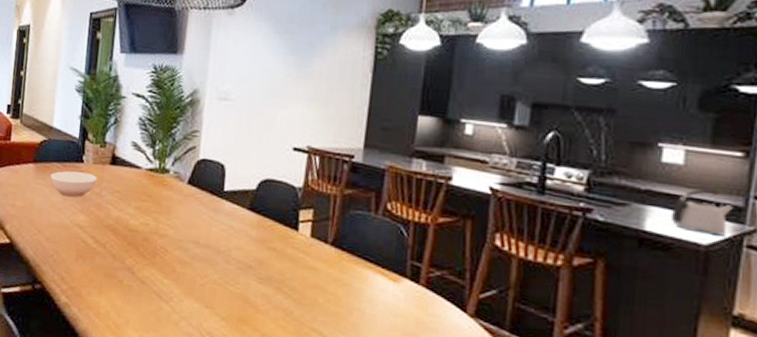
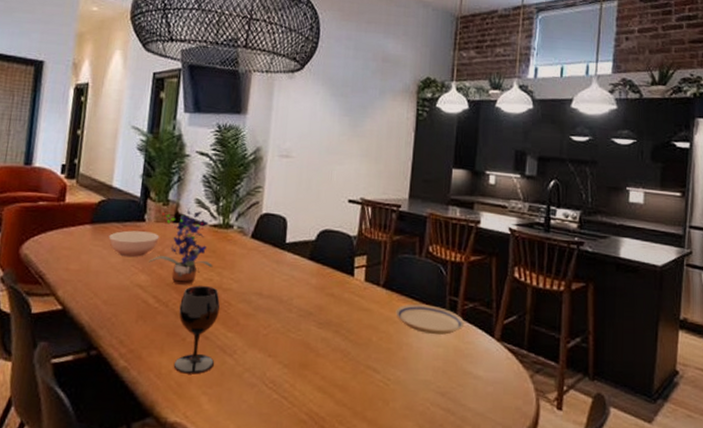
flower arrangement: none [87,150,150,228] -> present [149,207,213,285]
wine glass: none [111,229,156,318] -> present [173,286,220,375]
plate: none [346,265,430,304] -> present [395,304,465,335]
kettle: present [670,188,734,236] -> none [636,221,677,258]

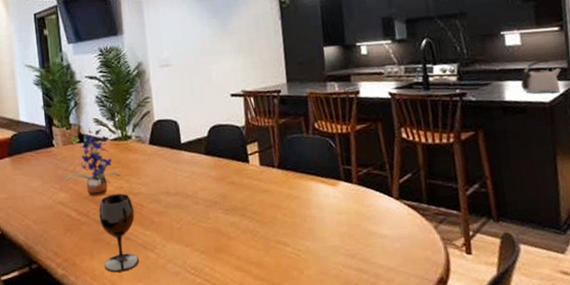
bowl: present [108,230,160,258] -> none [26,155,69,180]
plate: present [395,304,465,335] -> none [294,177,362,204]
kettle: none [636,221,677,258] -> present [520,58,562,94]

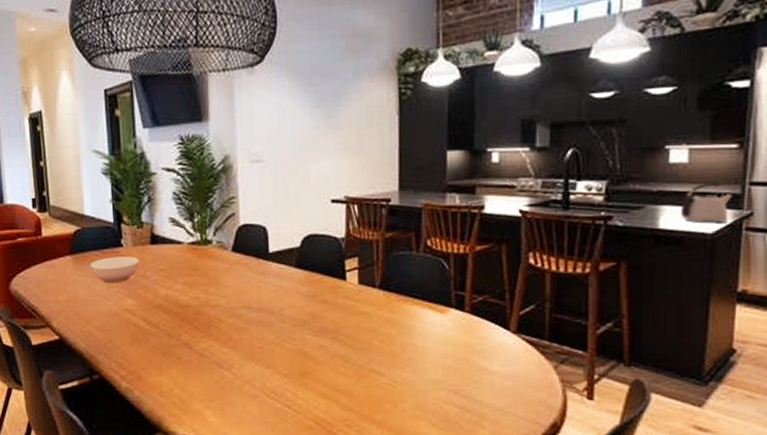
bowl: none [26,155,69,180] -> present [90,256,139,284]
flower arrangement: present [65,127,121,197] -> none [133,227,198,305]
wine glass: present [98,193,139,273] -> none [170,305,213,390]

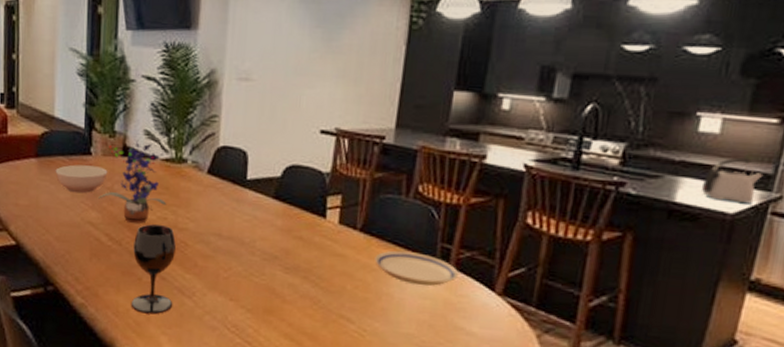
flower arrangement: none [133,227,198,305] -> present [99,139,167,224]
wine glass: none [170,305,213,390] -> present [130,224,176,315]
plate: none [396,302,475,332] -> present [375,250,459,286]

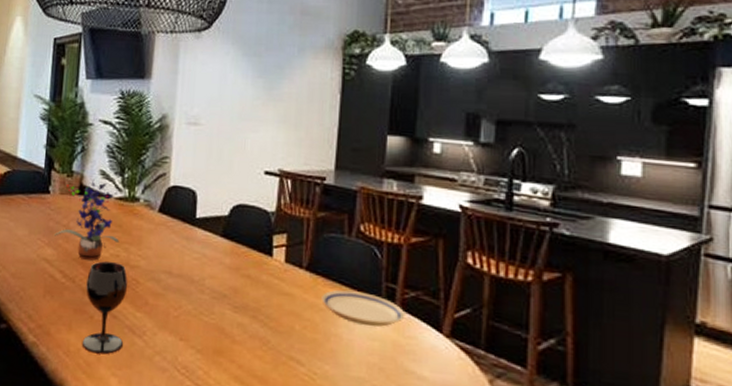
bowl: present [55,164,108,193] -> none [15,202,65,231]
kettle: present [701,157,764,204] -> none [632,199,691,246]

